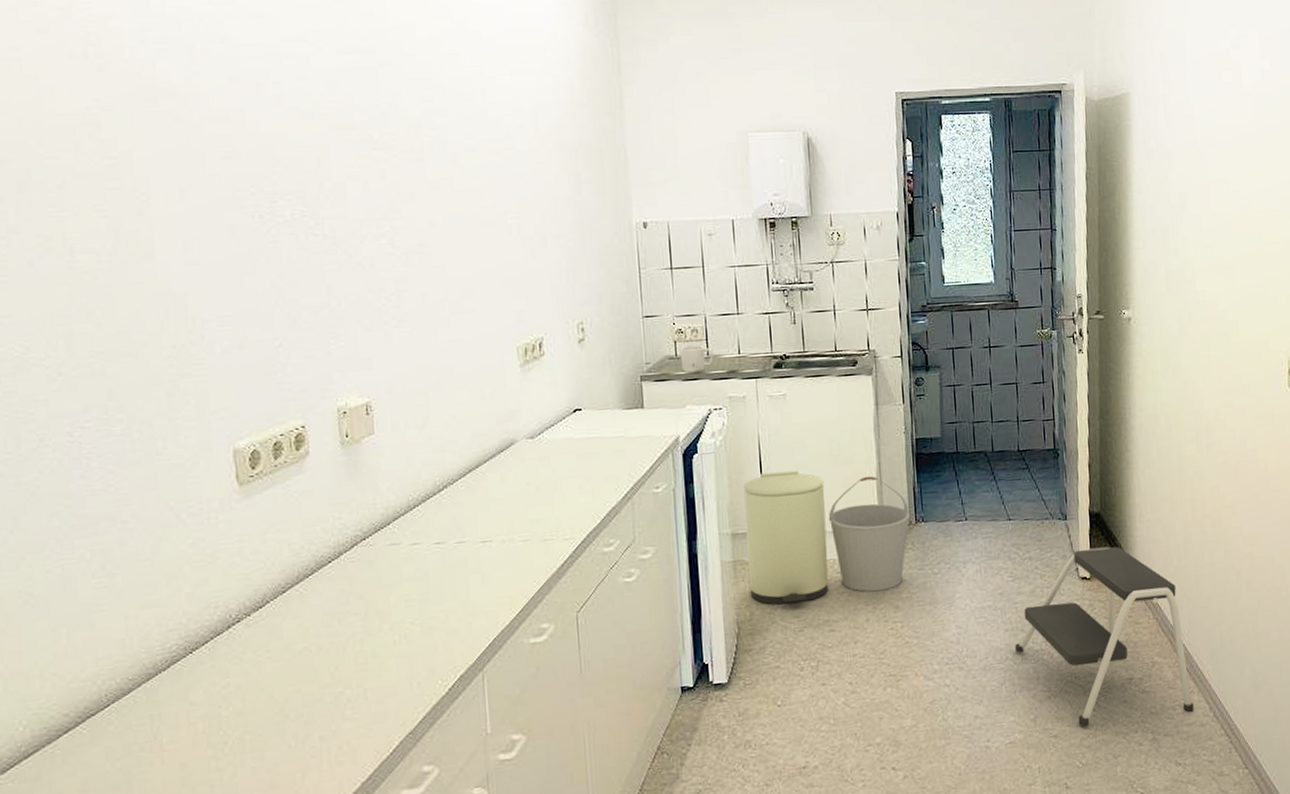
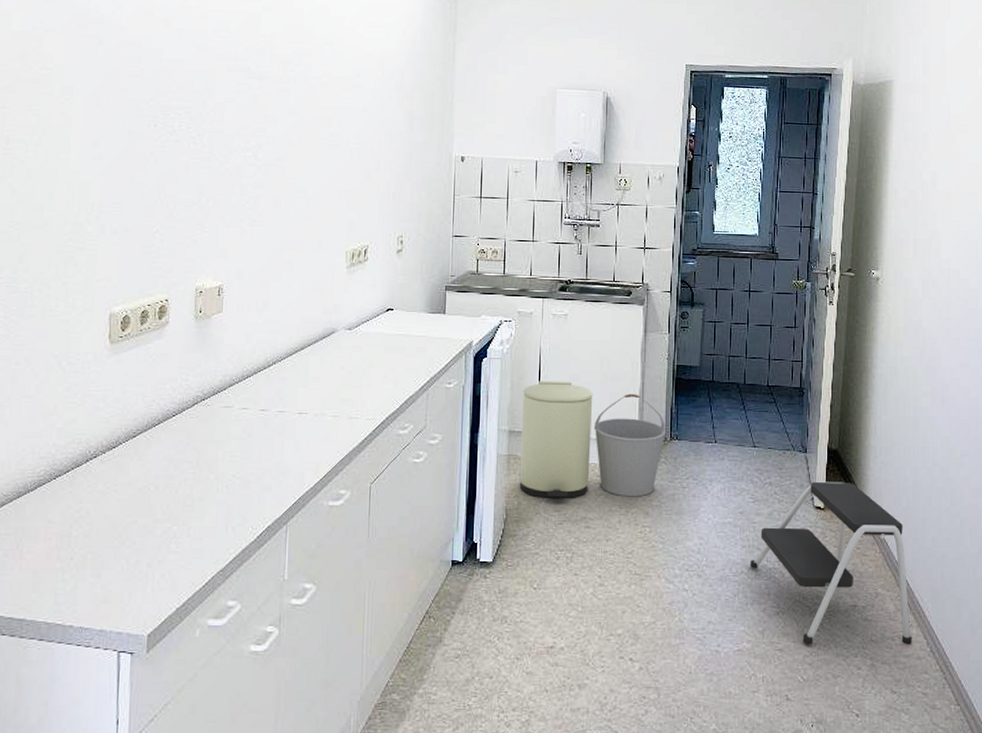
mug: present [679,344,714,375] -> none [480,263,509,289]

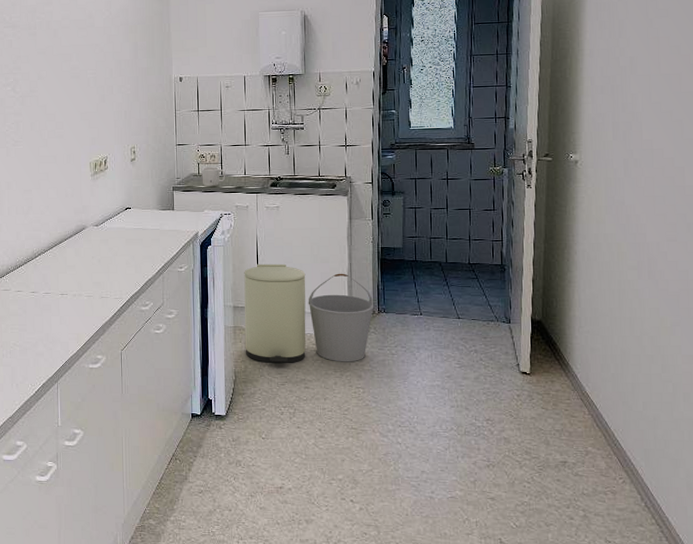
mug: none [480,263,509,289] -> present [201,166,226,188]
step stool: present [750,481,912,645] -> none [459,349,626,500]

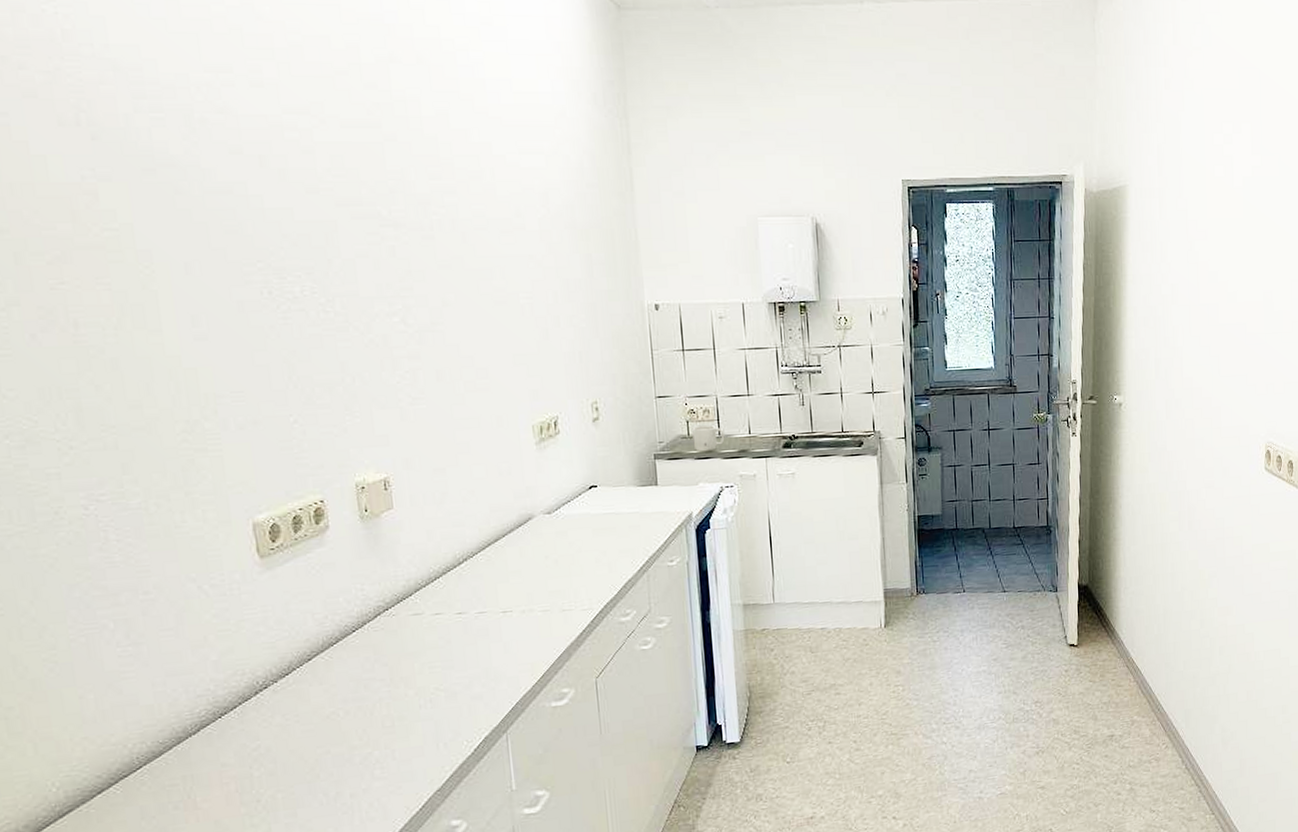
pedal bin: present [244,263,306,363] -> none [754,544,835,671]
bucket: present [308,273,374,362] -> none [835,550,912,658]

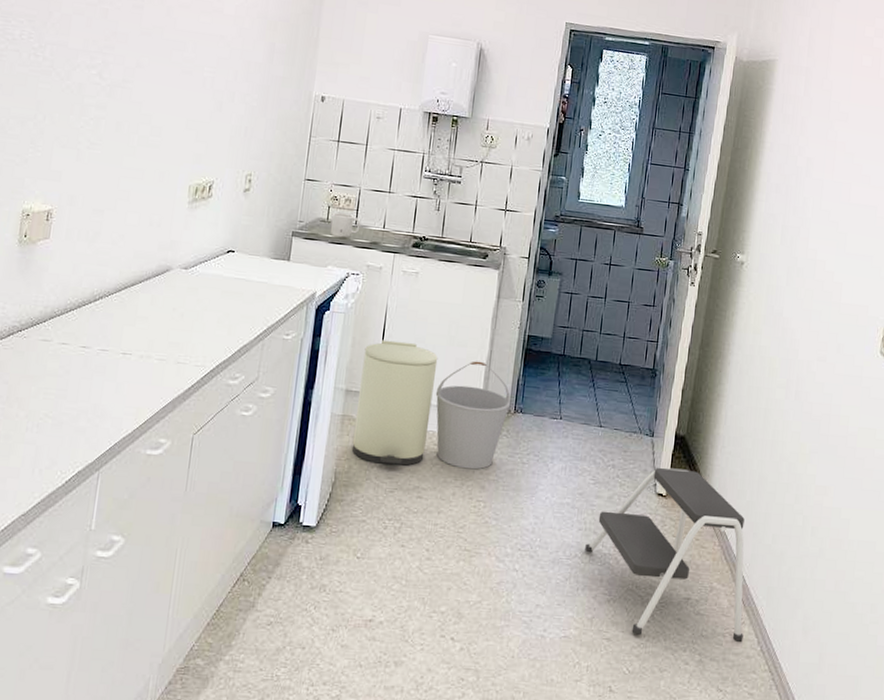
pedal bin: none [754,544,835,671] -> present [351,339,438,466]
bucket: none [835,550,912,658] -> present [435,361,511,470]
step stool: none [1007,616,1168,779] -> present [585,467,745,643]

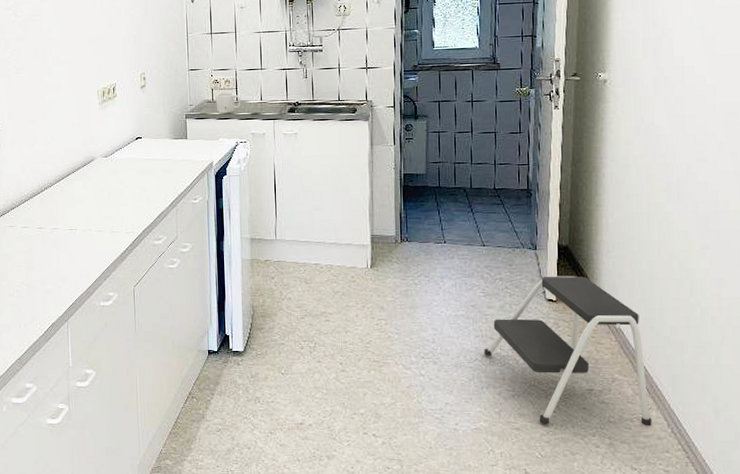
pedal bin: present [351,339,438,466] -> none [261,193,326,296]
bucket: present [435,361,511,470] -> none [328,201,397,294]

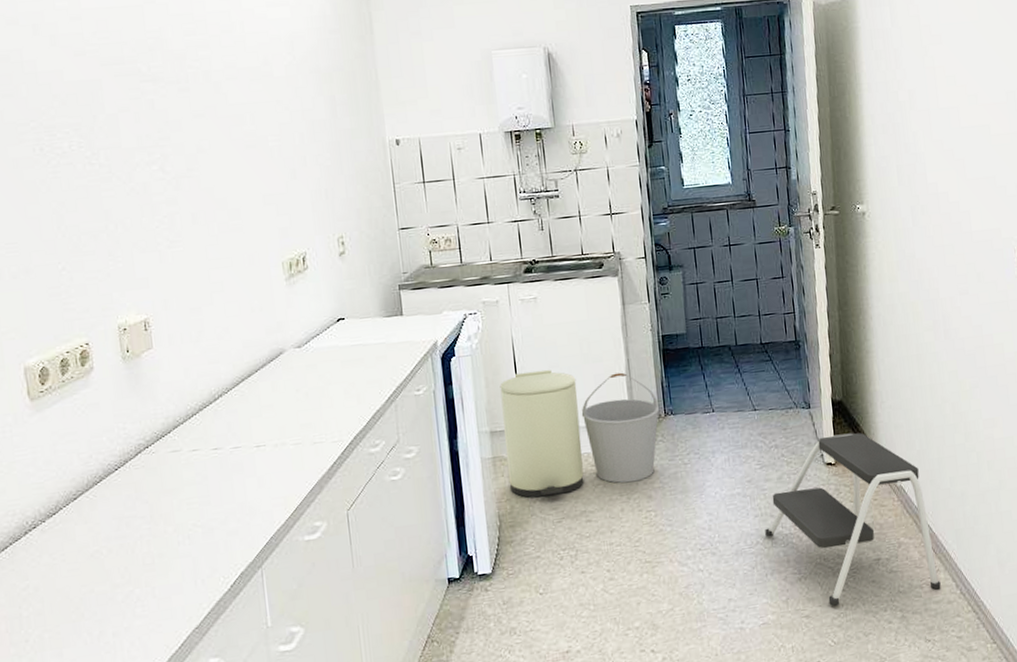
mug: present [215,92,241,115] -> none [434,253,467,282]
pedal bin: none [261,193,326,296] -> present [500,369,584,498]
bucket: none [328,201,397,294] -> present [581,372,660,483]

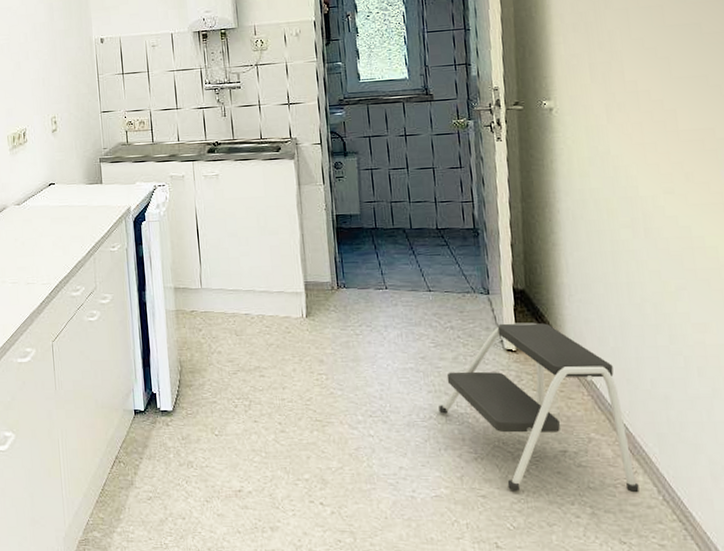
pedal bin: present [500,369,584,498] -> none [184,237,258,350]
bucket: present [581,372,660,483] -> none [257,245,333,346]

